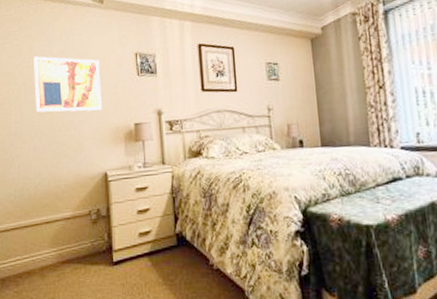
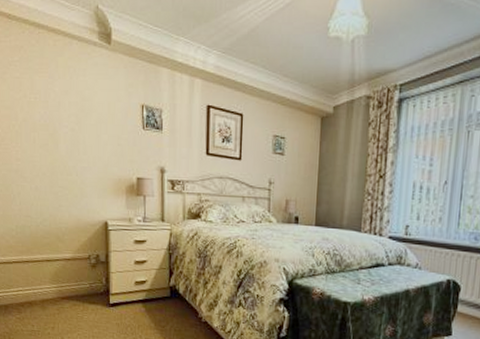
wall art: present [33,56,102,113] -> none [35,92,105,160]

